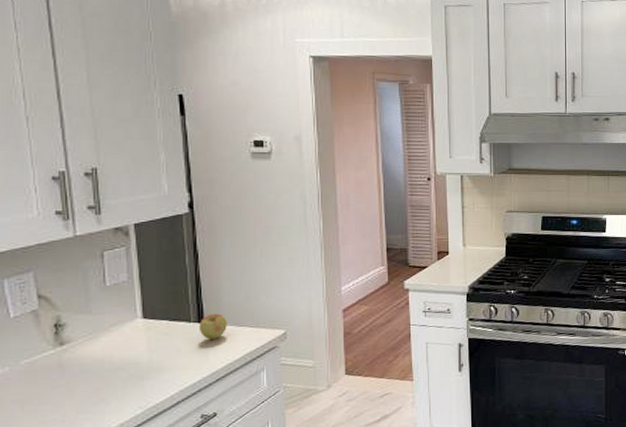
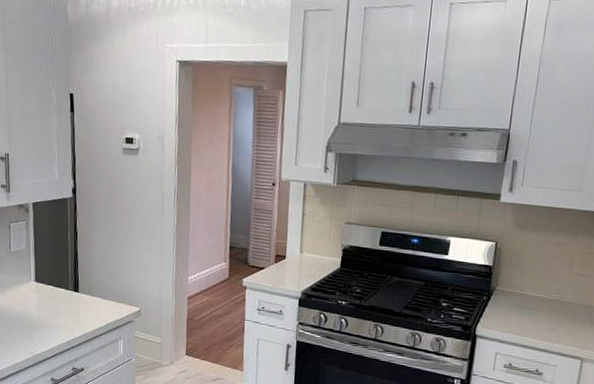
apple: present [198,313,227,340] -> none [74,285,96,307]

